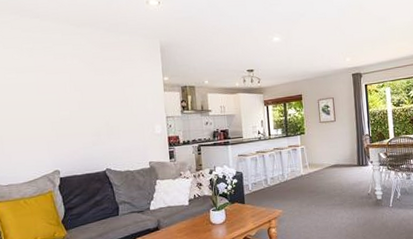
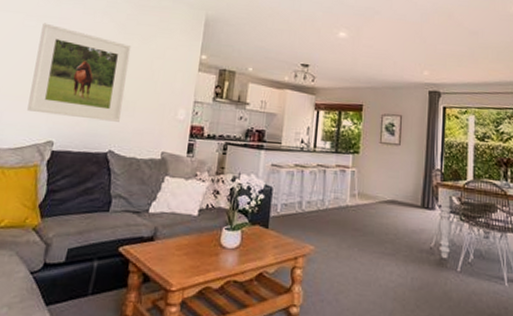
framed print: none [22,73,109,150] -> present [27,22,132,122]

